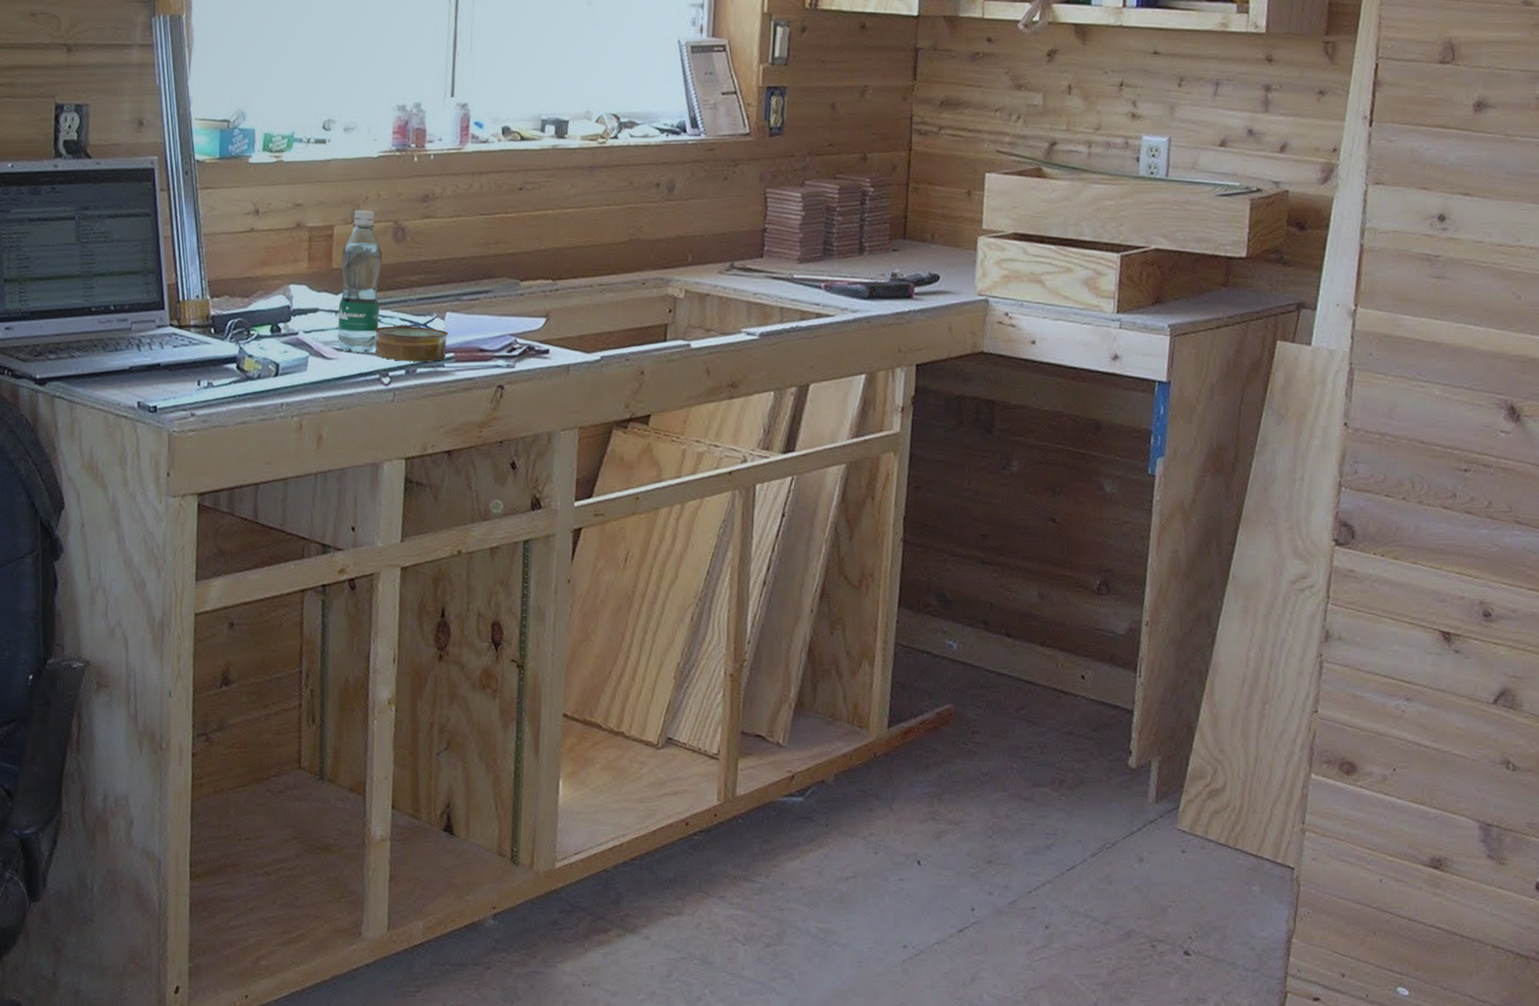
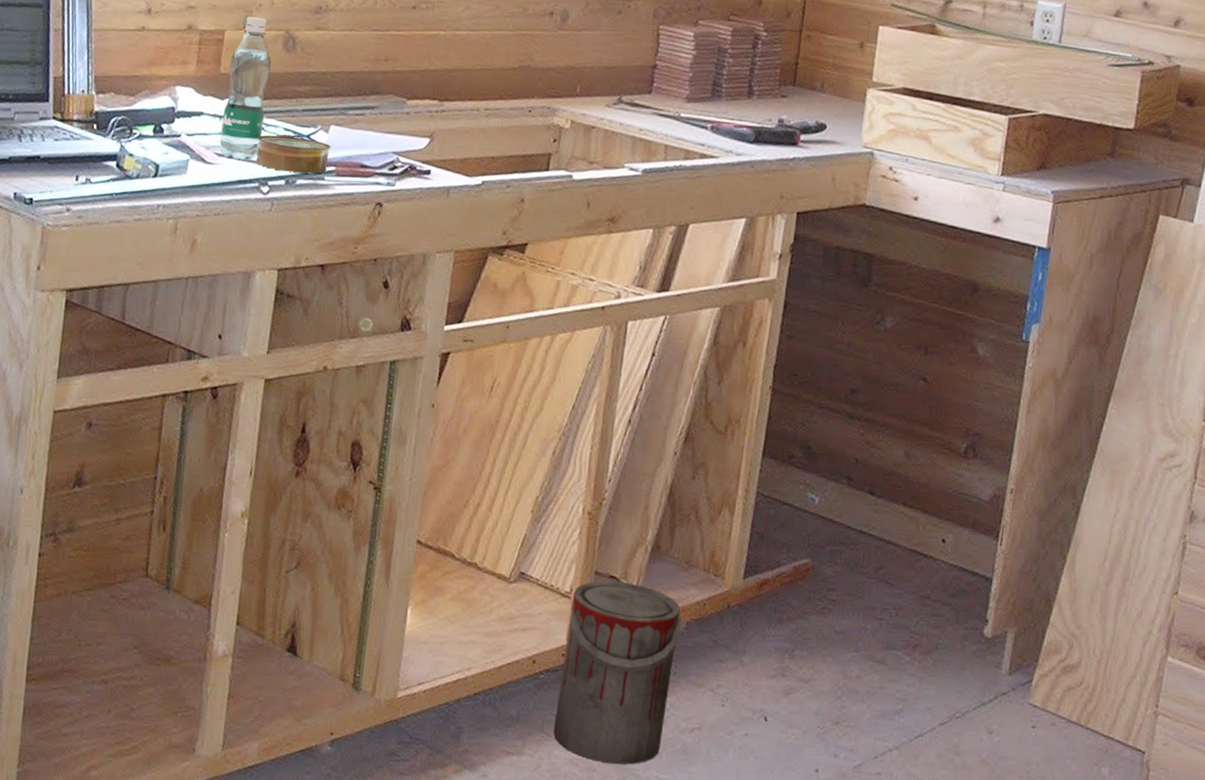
paint can: none [711,740,830,917] -> present [553,580,682,765]

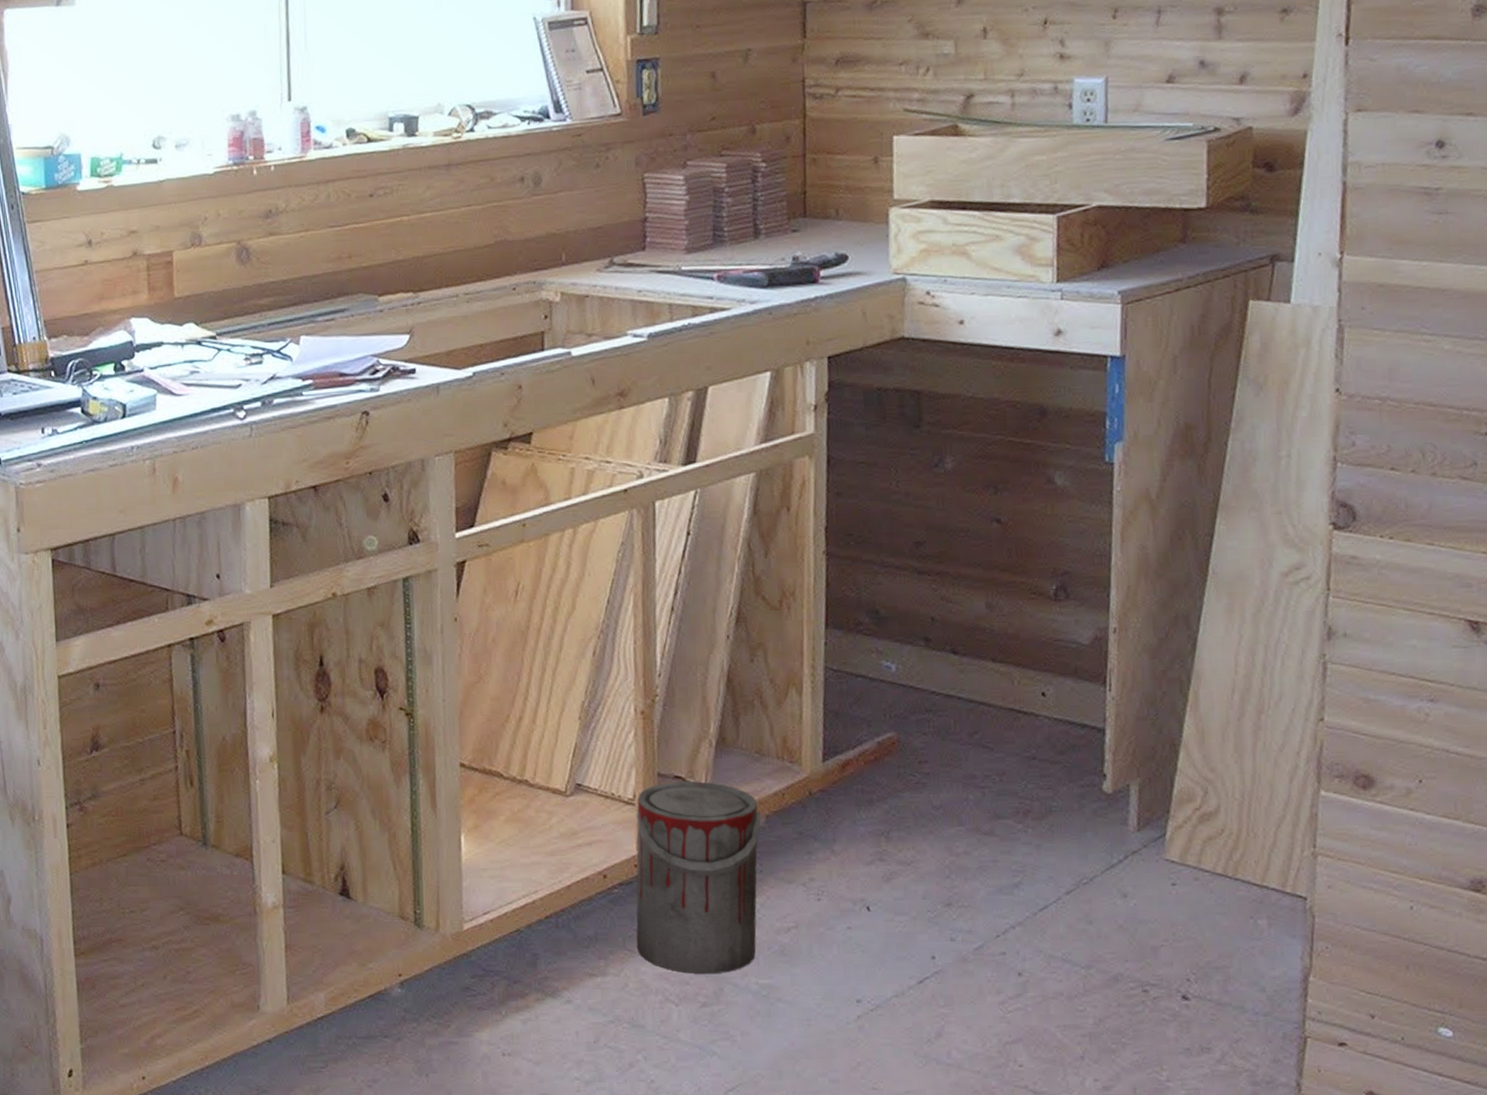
bottle: present [219,16,272,160] -> none [183,231,229,387]
adhesive tape: present [256,135,331,174] -> none [224,353,305,393]

